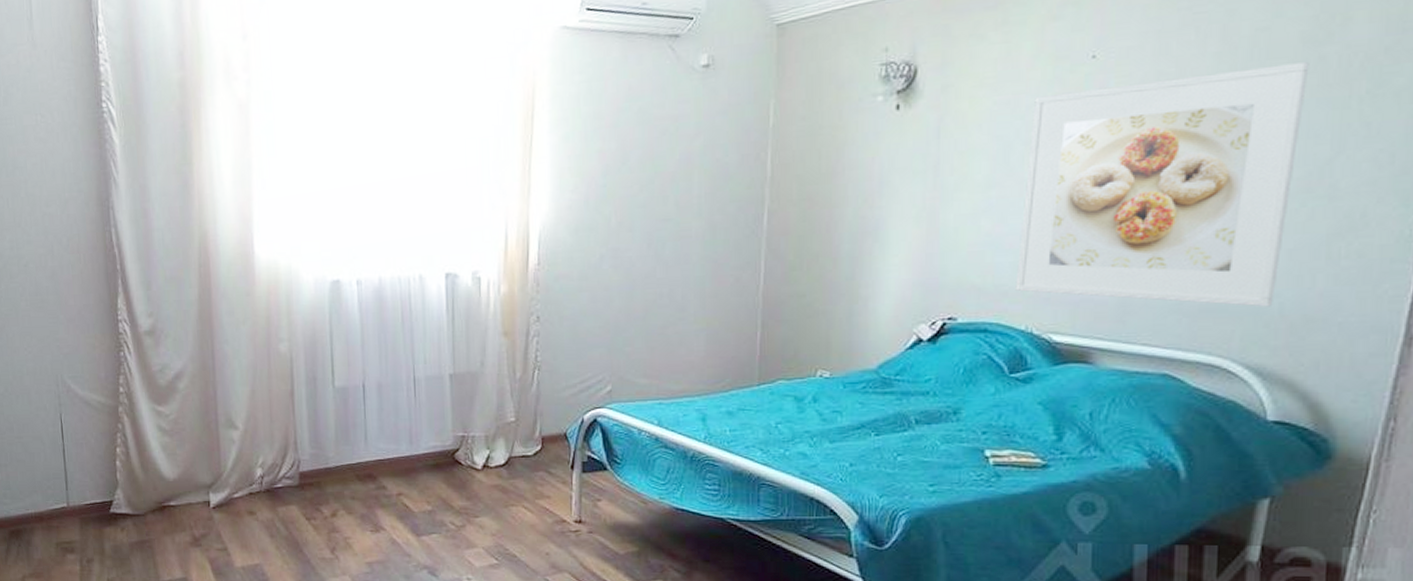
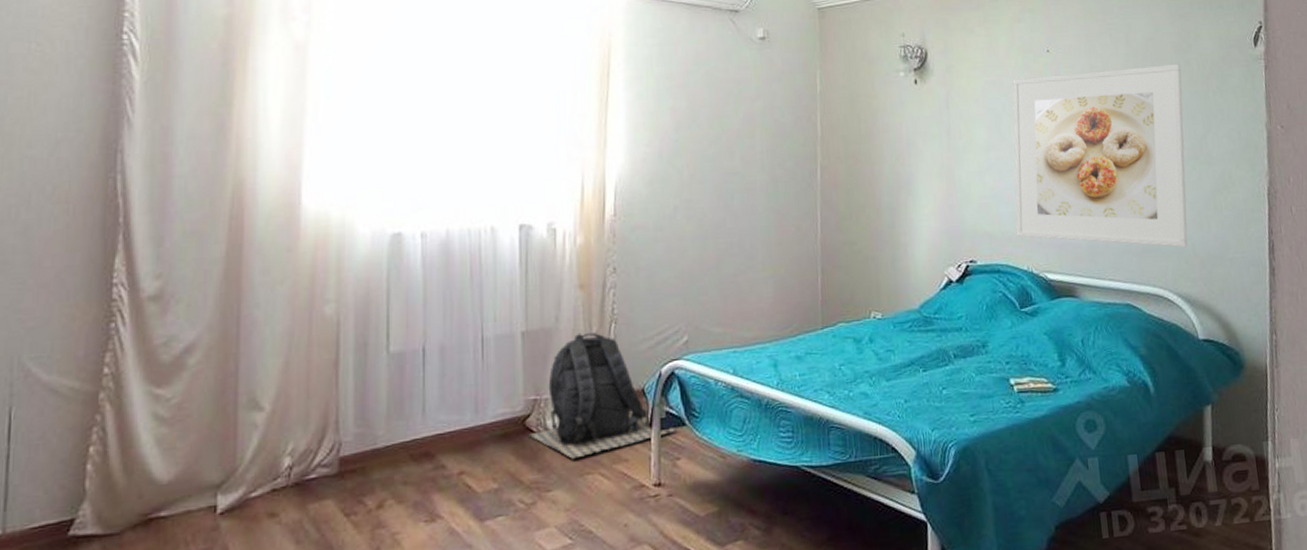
backpack: none [458,377,599,491] -> present [529,332,678,459]

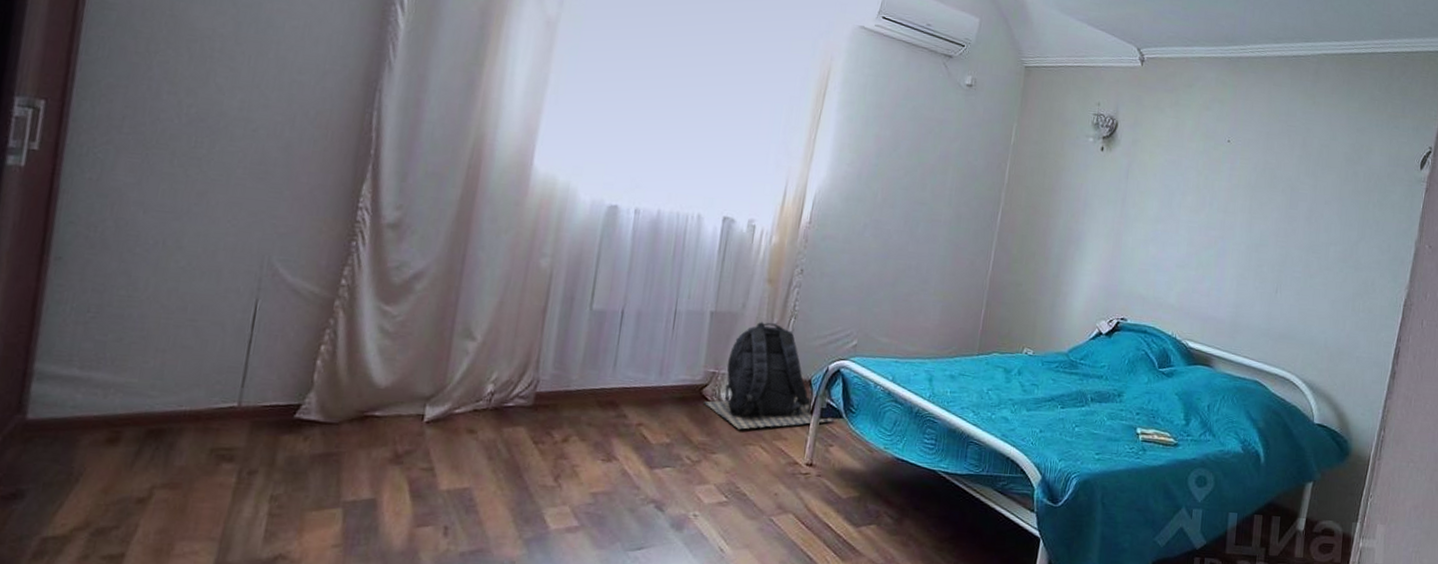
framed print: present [1012,64,1188,248] -> none [1167,161,1349,340]

